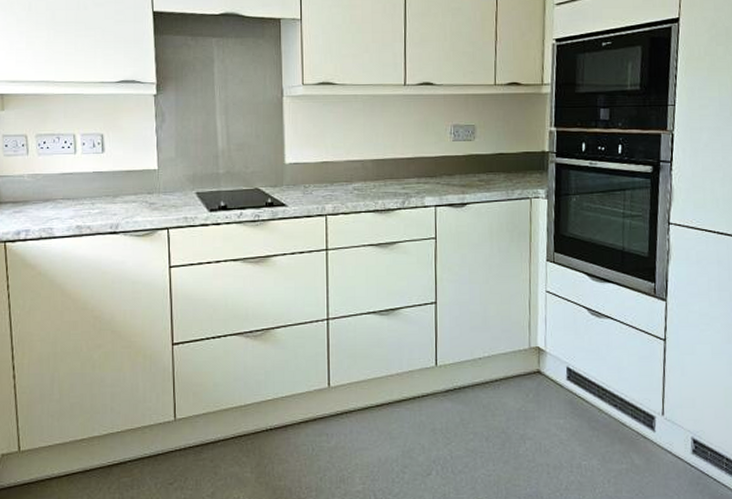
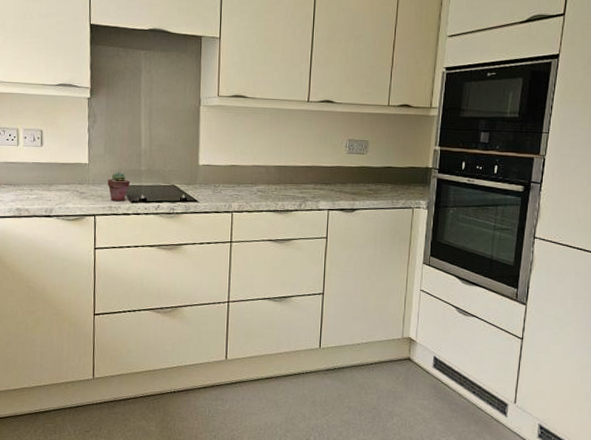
potted succulent: none [181,176,206,210] -> present [108,171,130,201]

